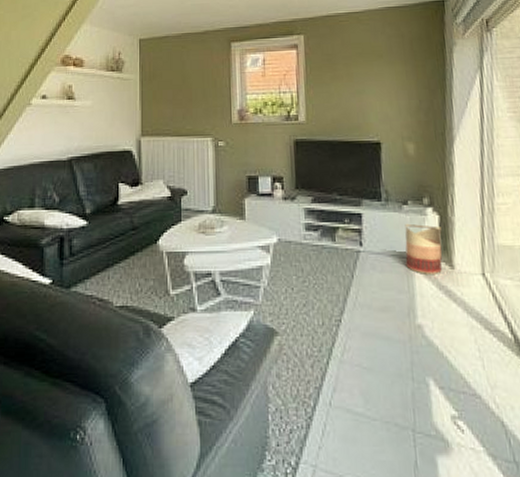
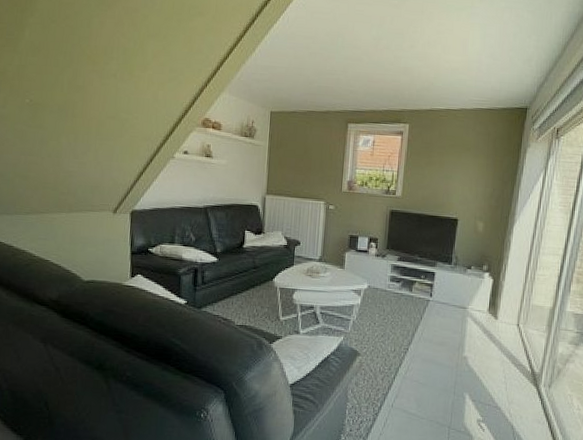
basket: present [405,223,443,274] -> none [462,283,493,322]

